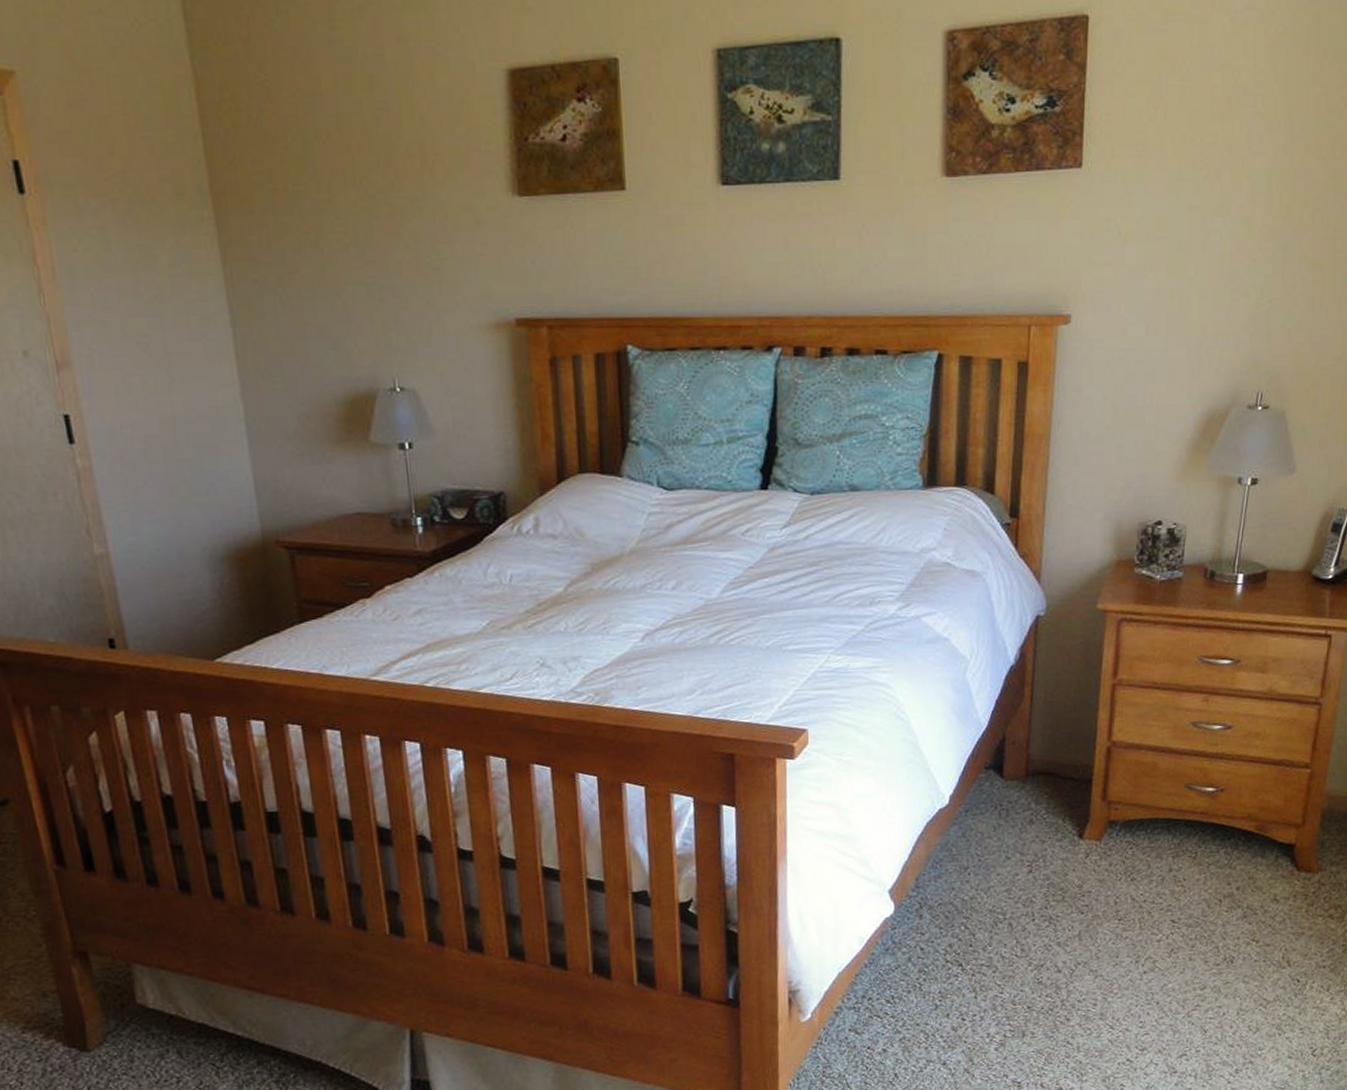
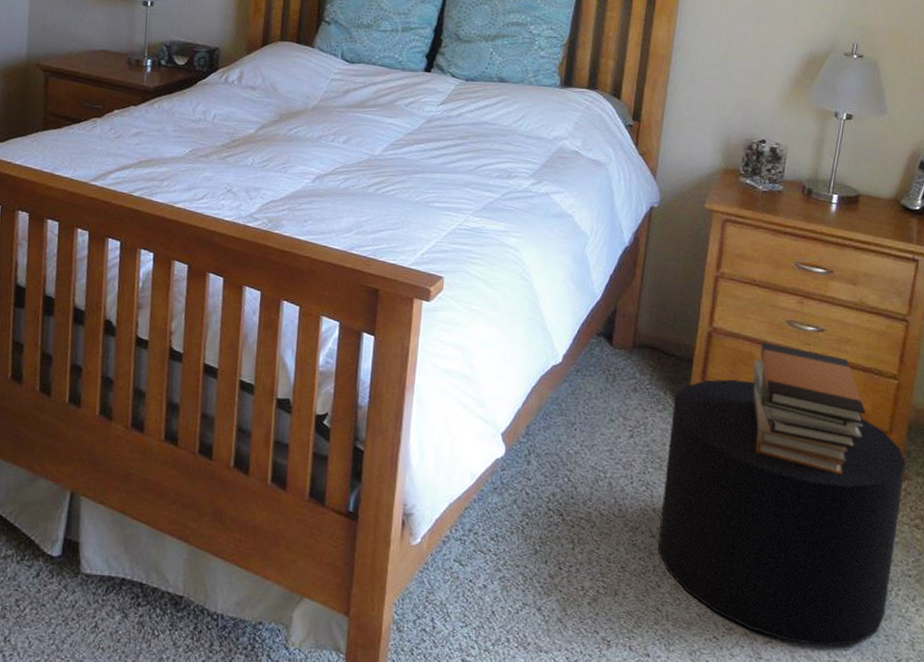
stool: none [1064,793,1319,1051] -> present [657,379,906,646]
book stack: none [1157,749,1277,878] -> present [753,341,866,476]

